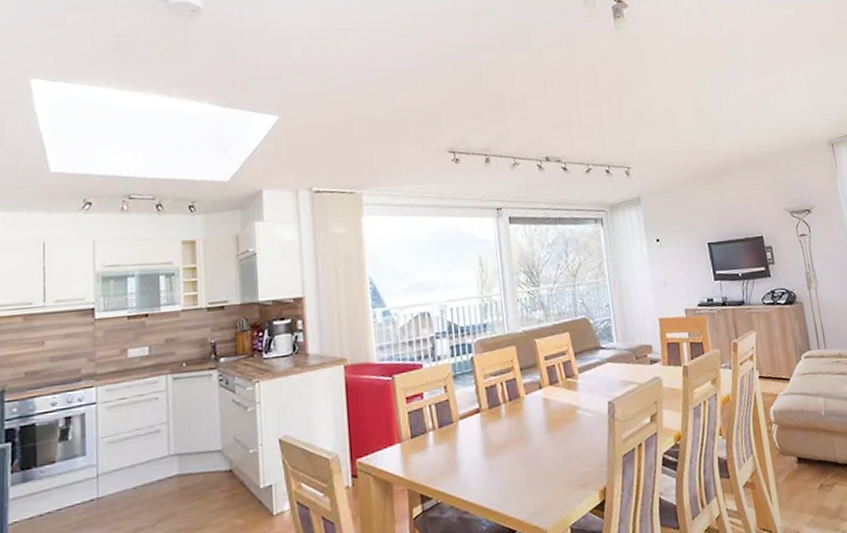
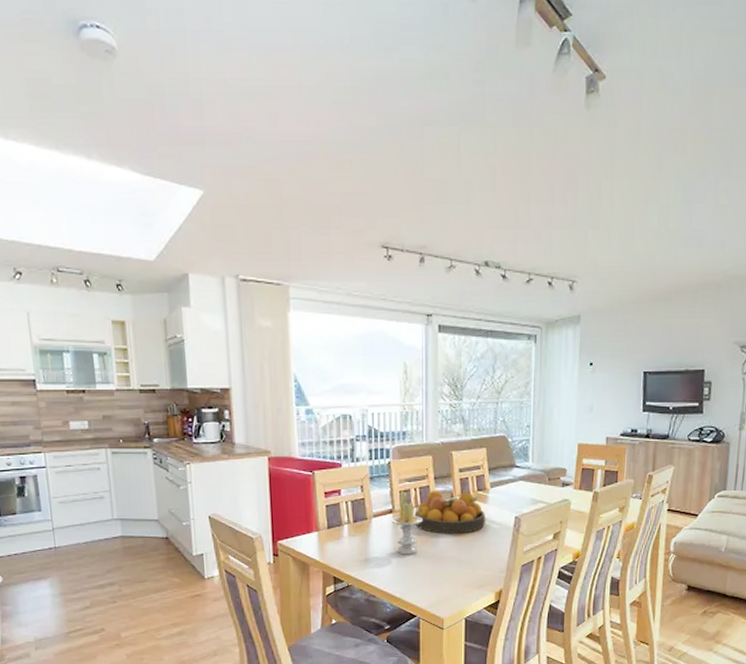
candle: none [479,387,513,459] -> present [392,491,422,555]
fruit bowl: none [503,380,578,430] -> present [414,490,485,534]

